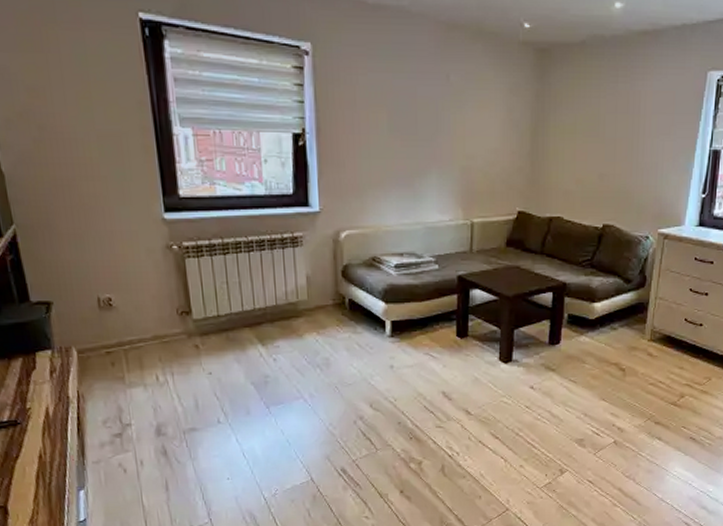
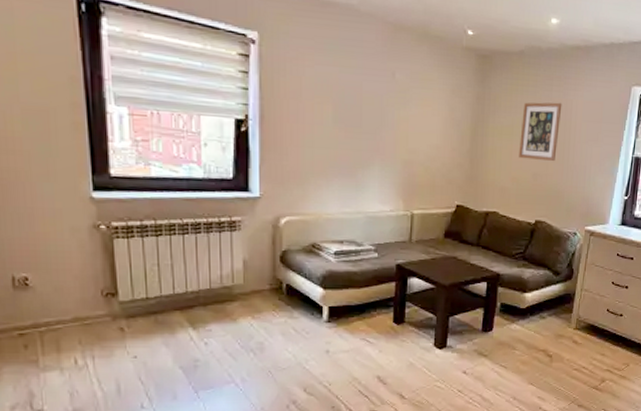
wall art: none [583,94,629,160] -> present [519,102,562,162]

